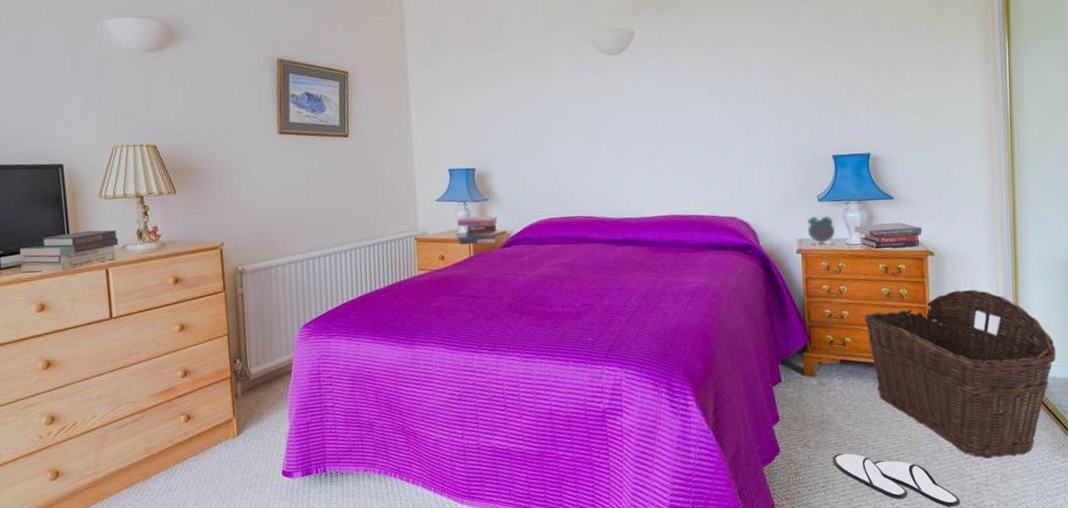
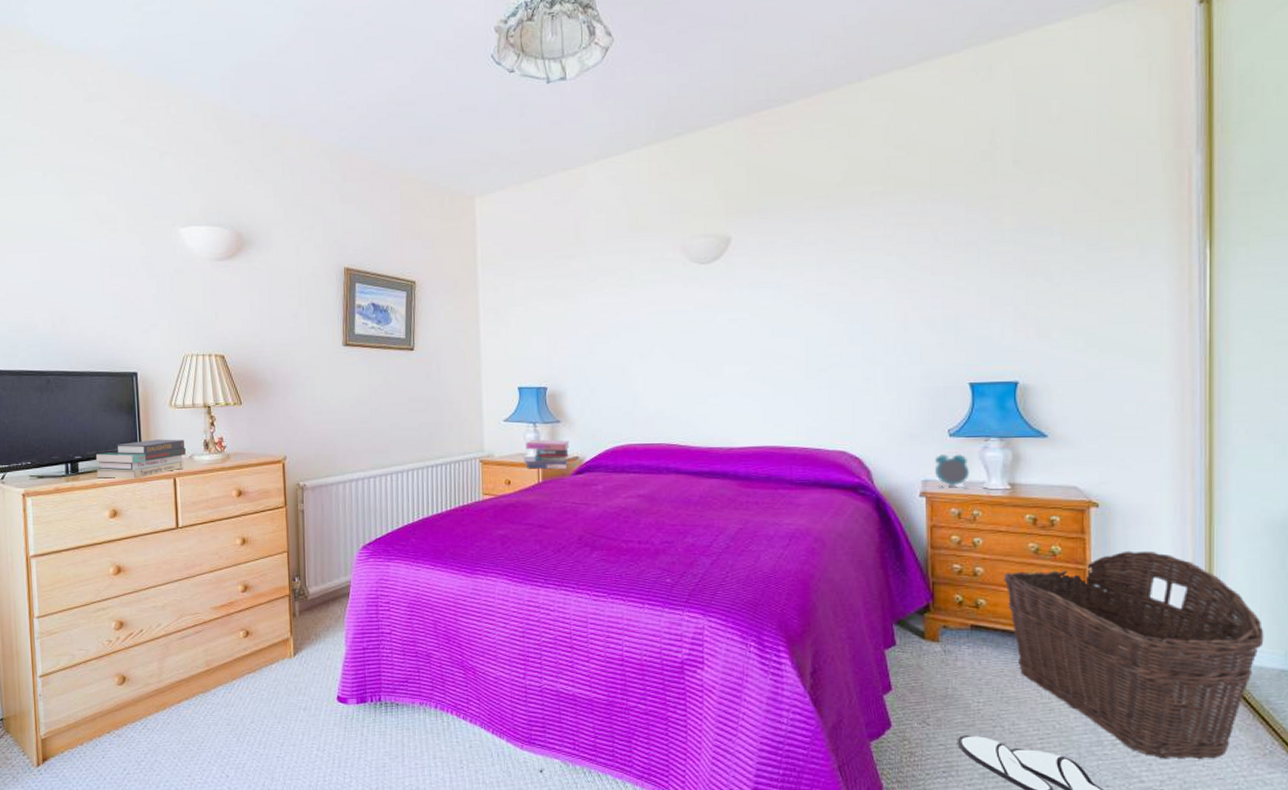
books: present [854,223,922,248] -> none [994,466,1083,496]

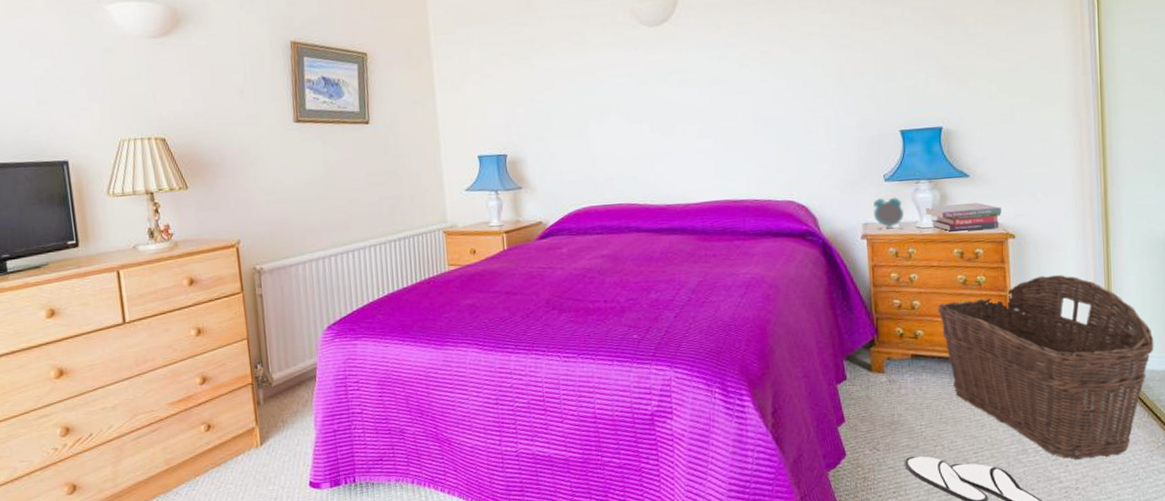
books: present [95,439,186,479] -> none [27,229,129,277]
books: present [523,439,570,470] -> none [486,206,533,236]
books: none [994,466,1083,496] -> present [925,203,1001,232]

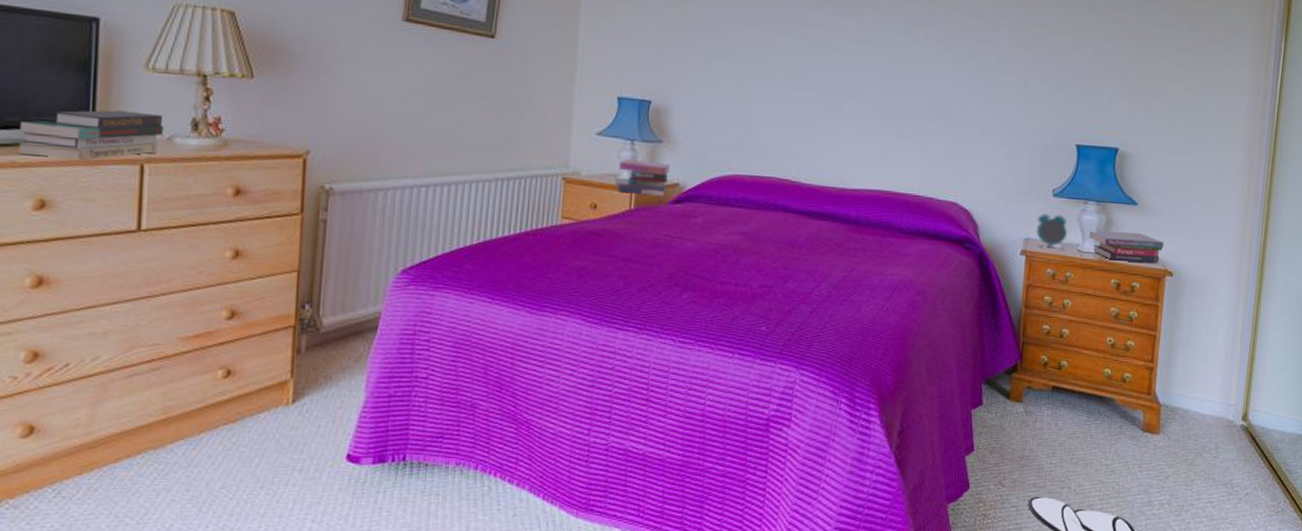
books: none [27,229,129,277] -> present [16,110,163,161]
books: none [486,206,533,236] -> present [614,159,671,197]
wicker basket: present [937,274,1154,460] -> none [1085,319,1289,518]

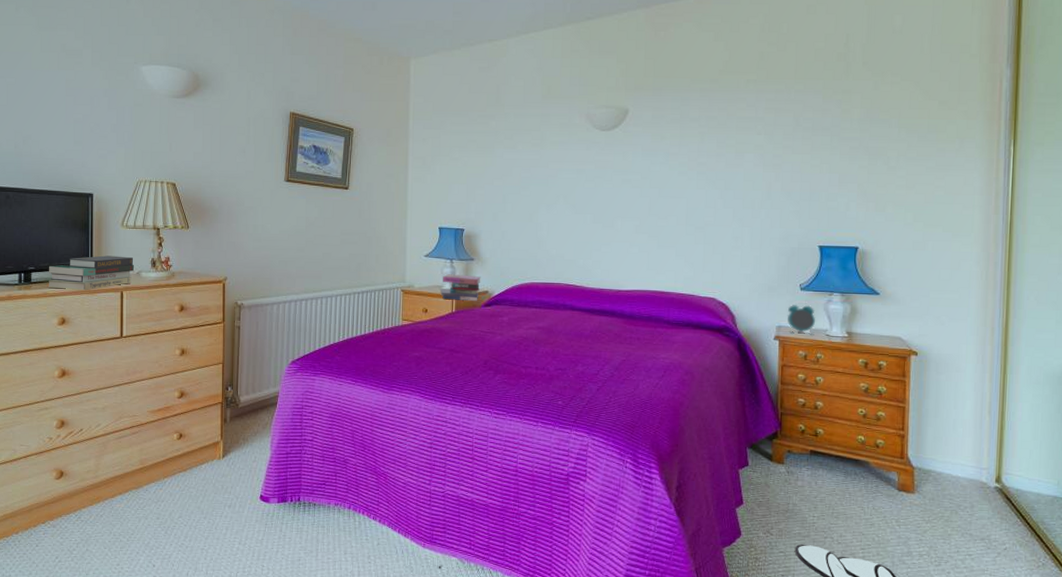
books: present [1088,231,1164,264] -> none [835,318,907,345]

